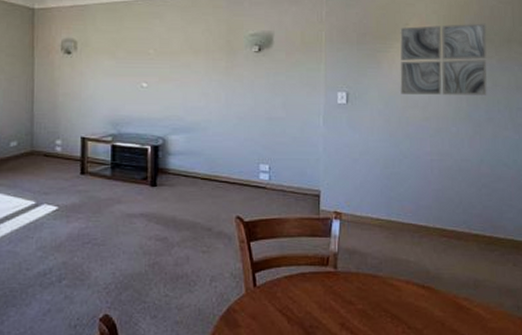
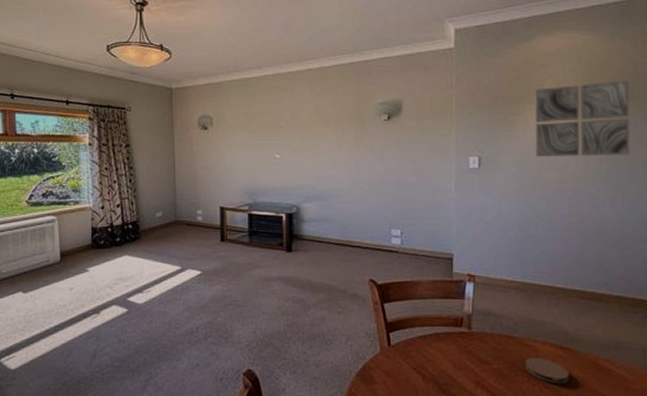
coaster: none [388,297,431,324] -> present [525,357,569,383]

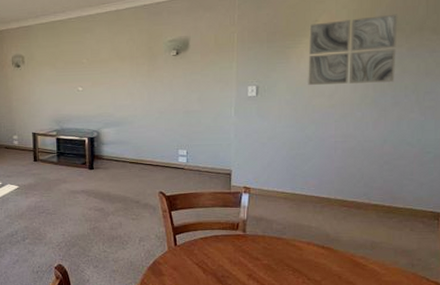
coaster: present [525,357,569,383] -> none [291,255,329,276]

